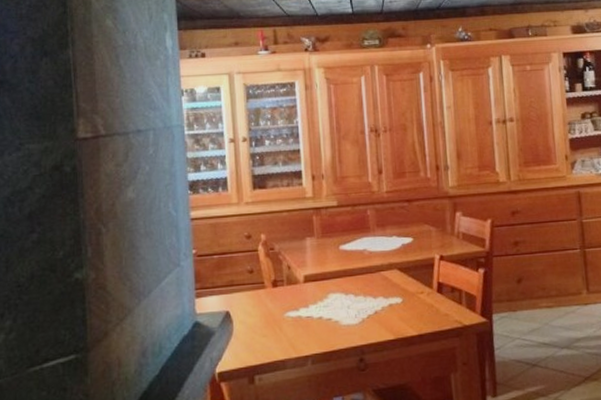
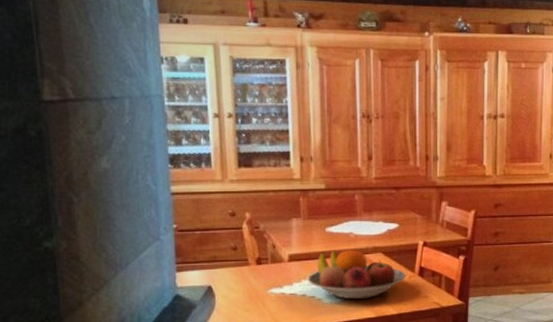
fruit bowl: none [323,267,424,321] -> present [307,250,406,300]

